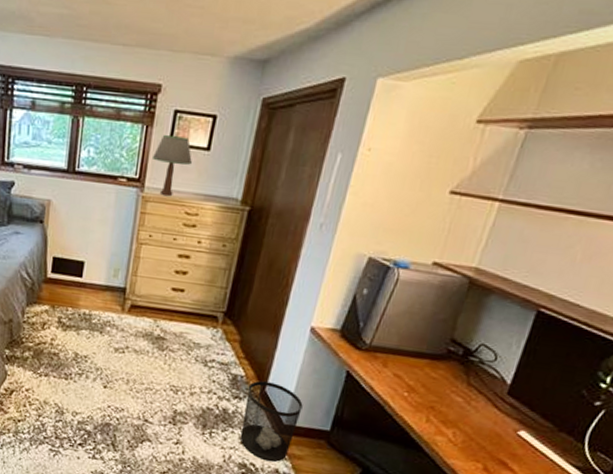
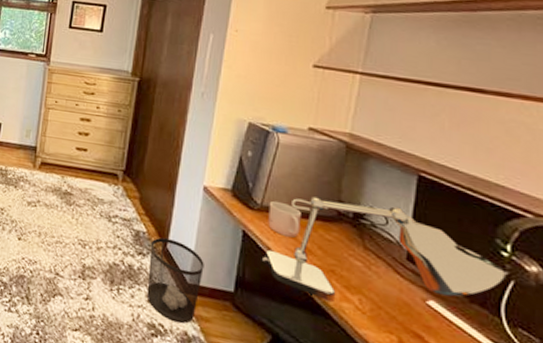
table lamp: present [153,133,192,197] -> none [56,19,88,69]
desk lamp: none [363,333,600,436] -> present [263,195,505,302]
mug: none [374,340,411,377] -> present [268,200,301,238]

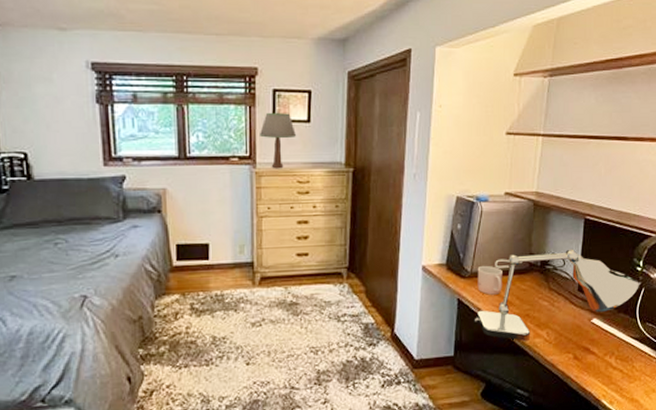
table lamp: none [56,19,88,69] -> present [260,110,296,169]
waste bin: present [146,237,204,324] -> none [379,323,428,398]

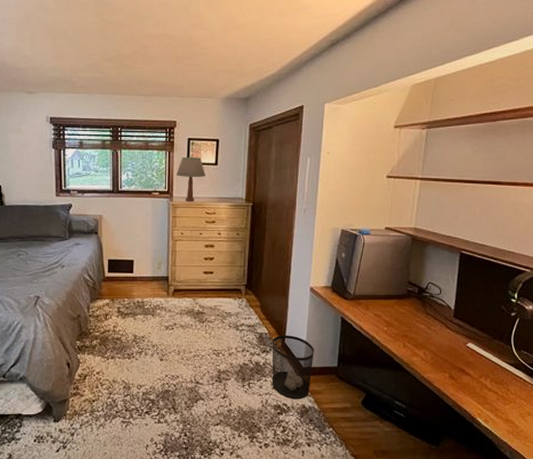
waste bin: none [379,323,428,398] -> present [272,335,314,400]
desk lamp: present [475,249,639,341] -> none [357,279,514,358]
mug: present [477,265,502,295] -> none [359,289,382,316]

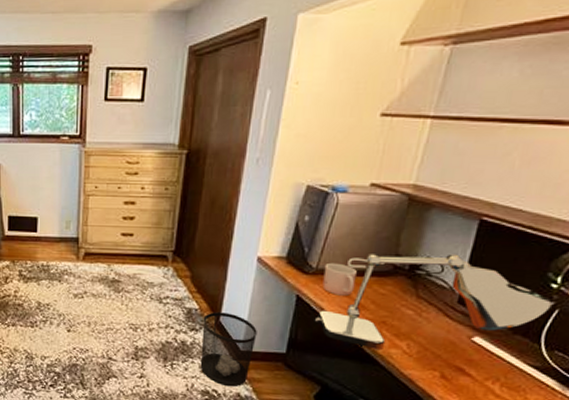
table lamp: present [177,155,205,202] -> none [91,89,128,149]
desk lamp: none [357,279,514,358] -> present [315,252,552,349]
mug: none [359,289,382,316] -> present [322,262,357,296]

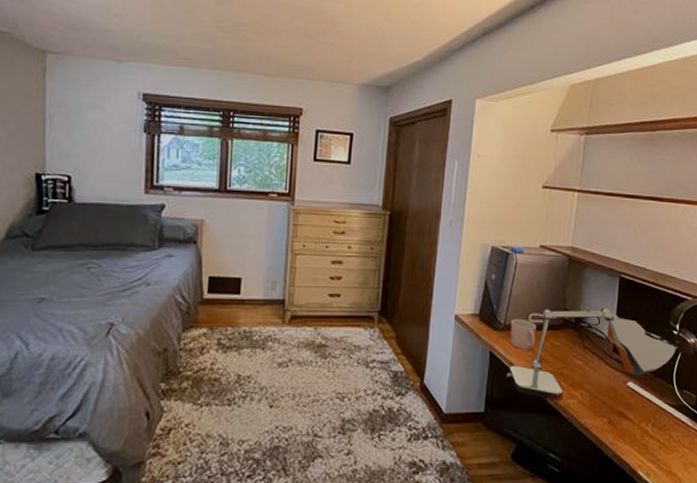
waste bin: present [200,312,257,387] -> none [407,374,458,455]

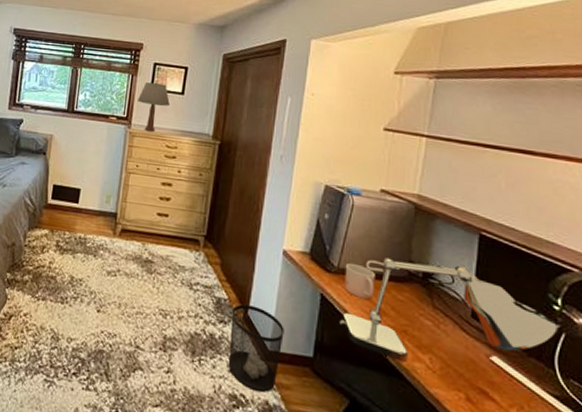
table lamp: none [300,150,335,208] -> present [138,81,170,132]
waste bin: none [407,374,458,455] -> present [228,304,284,393]

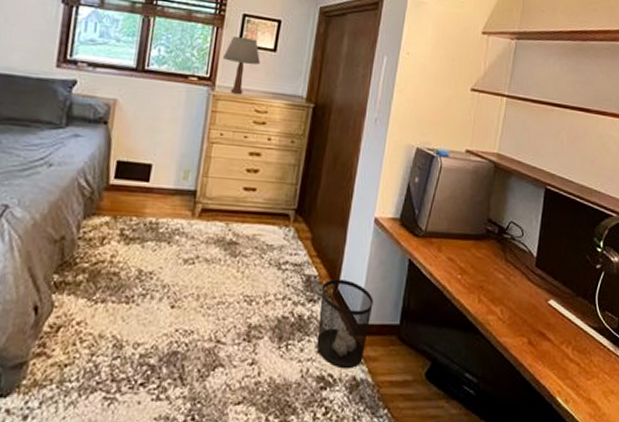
desk lamp: present [340,256,557,362] -> none [425,216,599,316]
mug: present [344,262,375,299] -> none [430,225,458,260]

